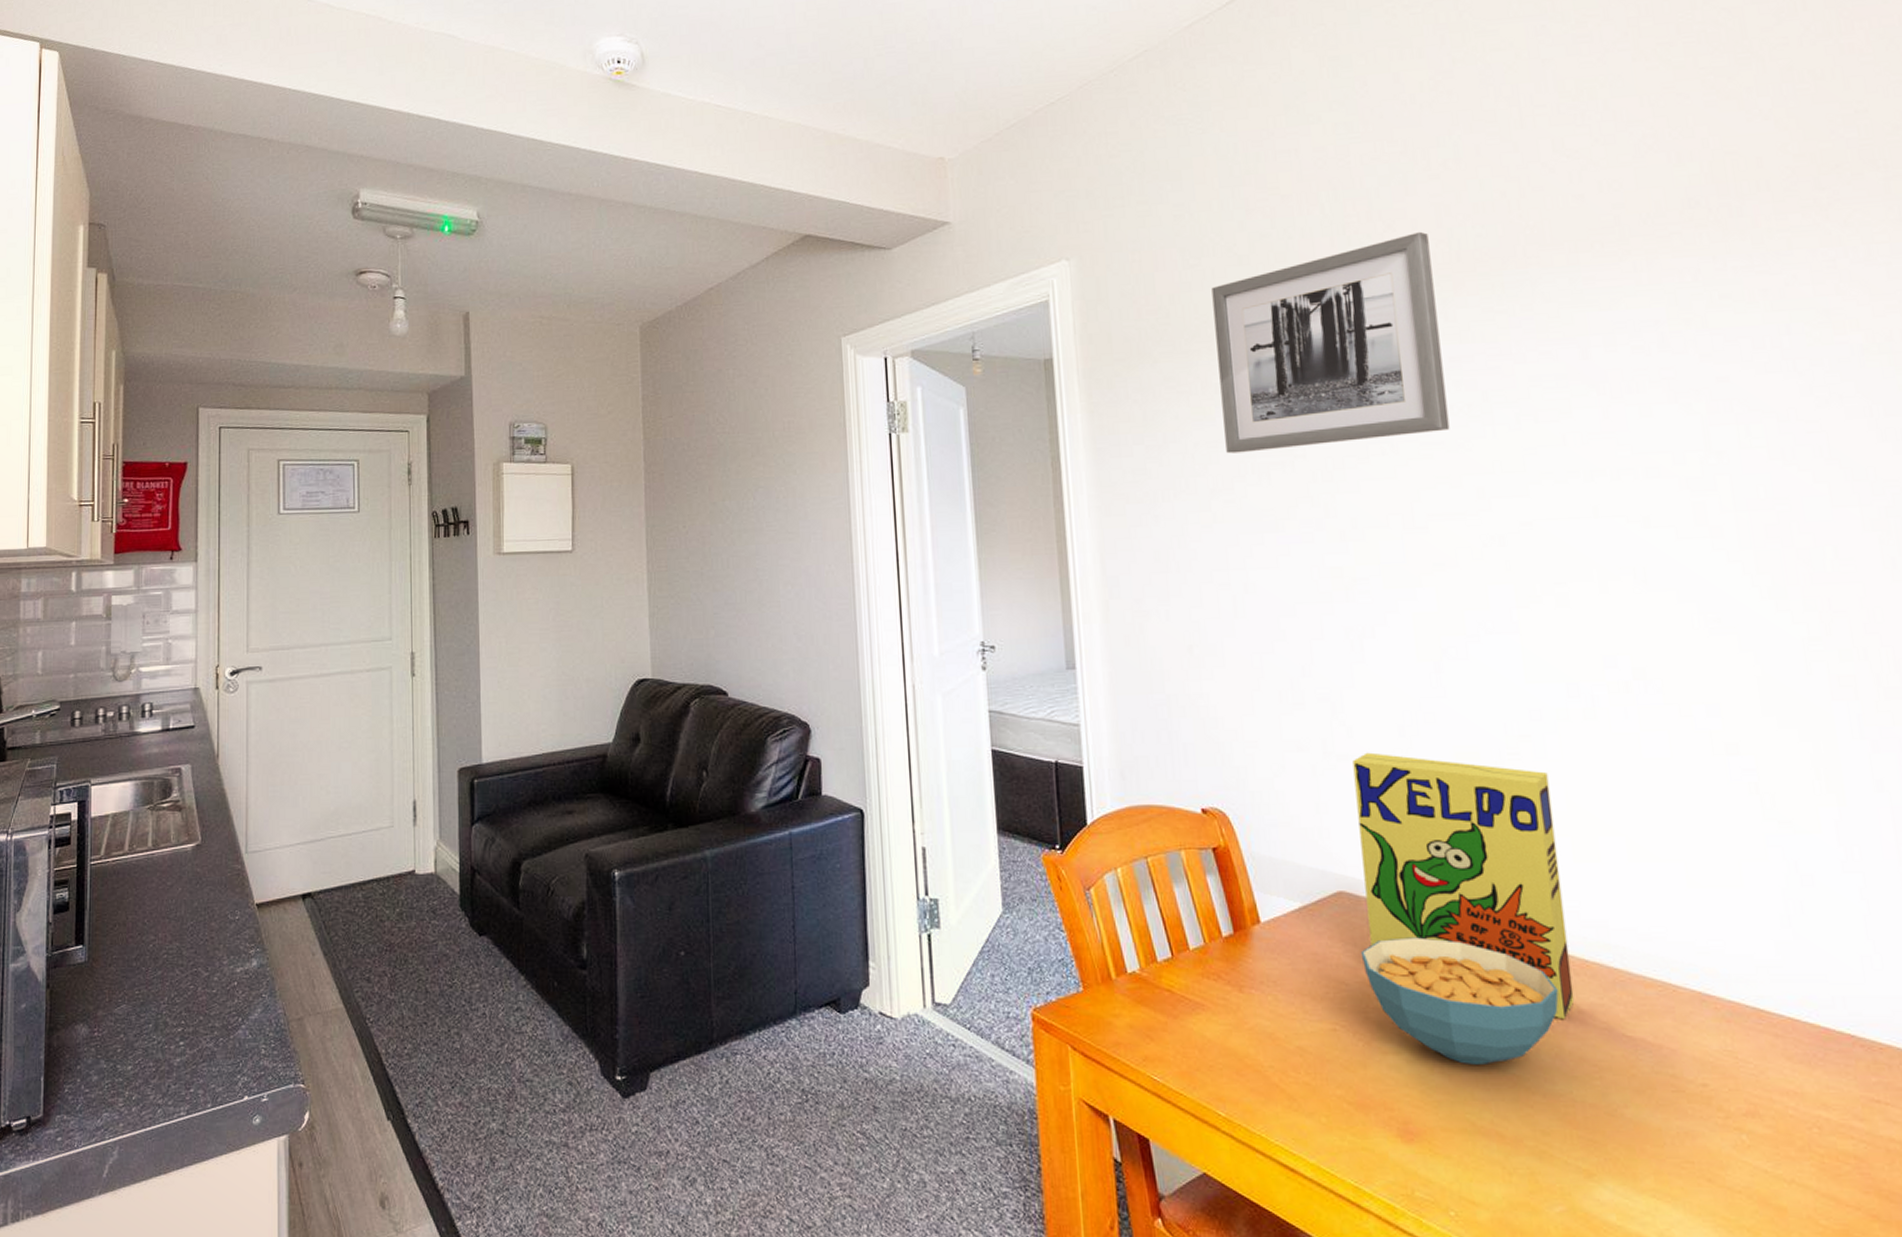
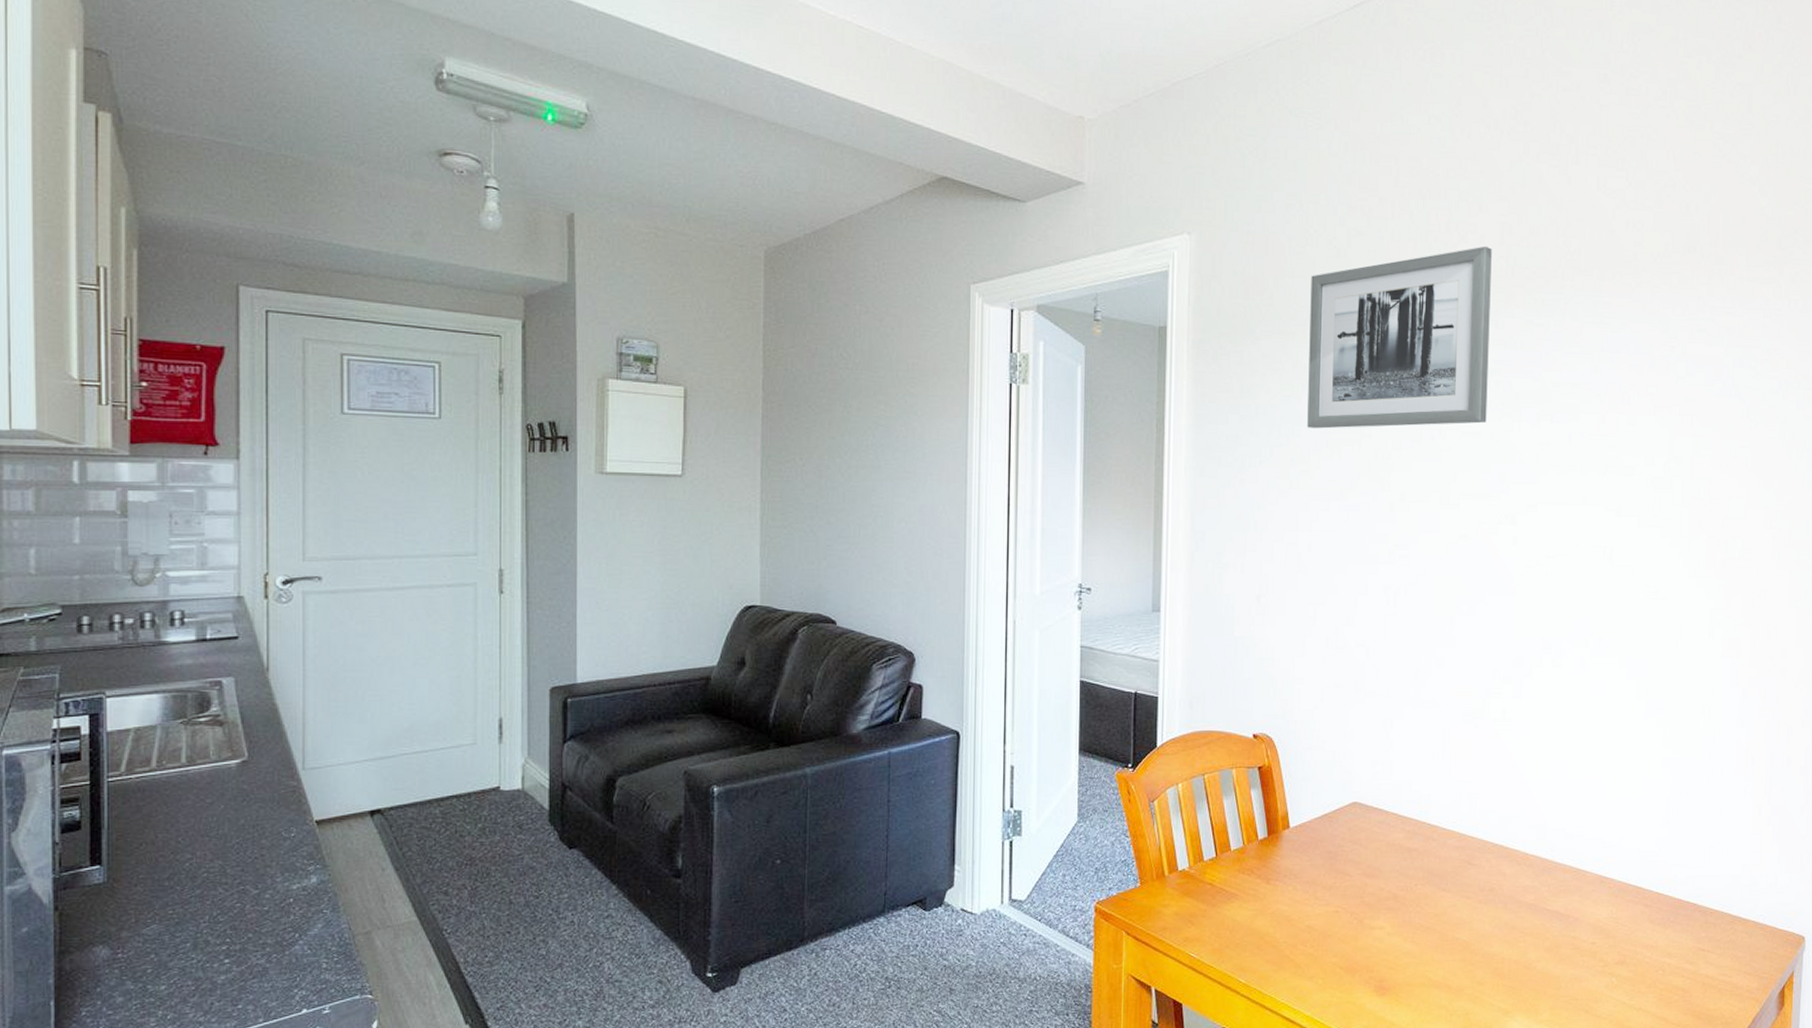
cereal box: present [1352,752,1575,1020] -> none [1373,690,1520,899]
cereal bowl: present [1360,937,1559,1066] -> none [1364,838,1504,936]

